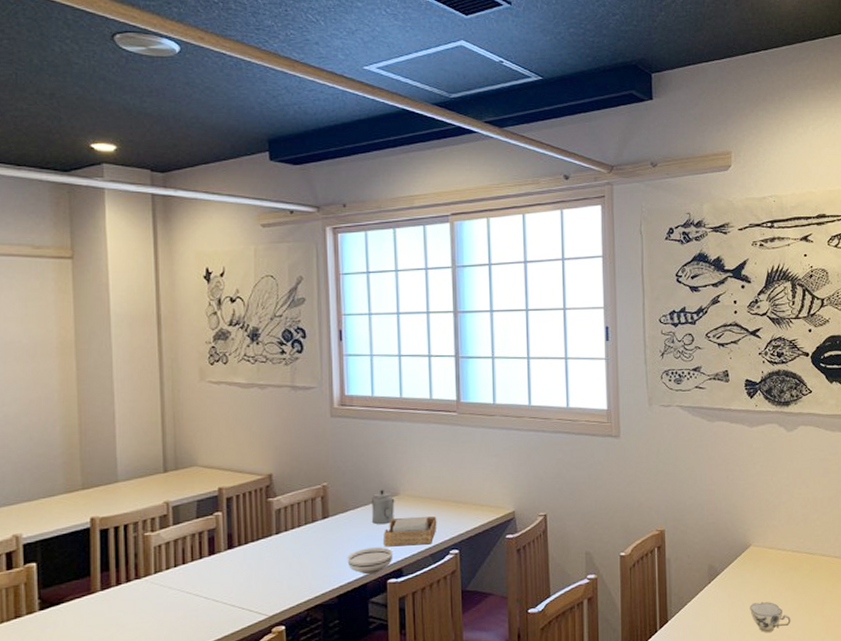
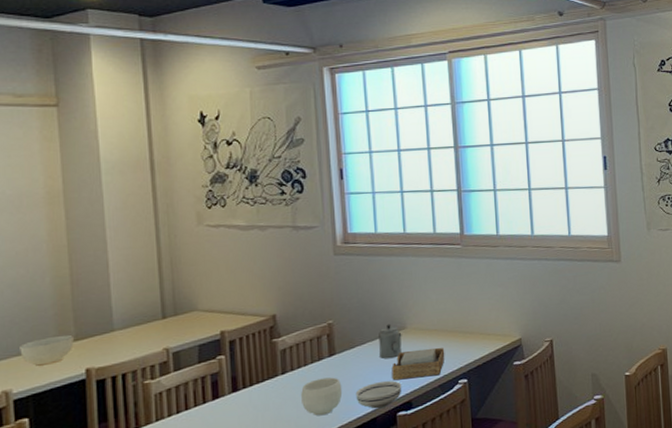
bowl: none [30,483,80,512] -> present [19,334,74,366]
cup: none [294,540,335,578] -> present [301,377,343,416]

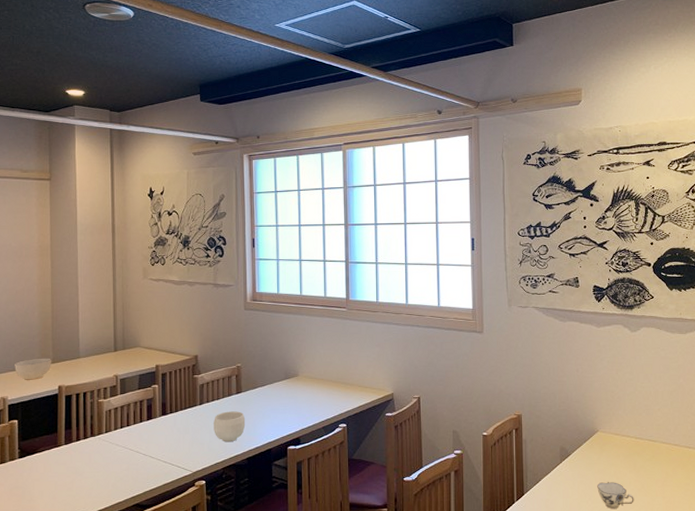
bowl: present [355,381,402,409] -> none [256,419,293,442]
teapot: present [379,323,402,359] -> none [276,371,295,400]
napkin holder: present [391,347,445,381] -> none [285,394,329,419]

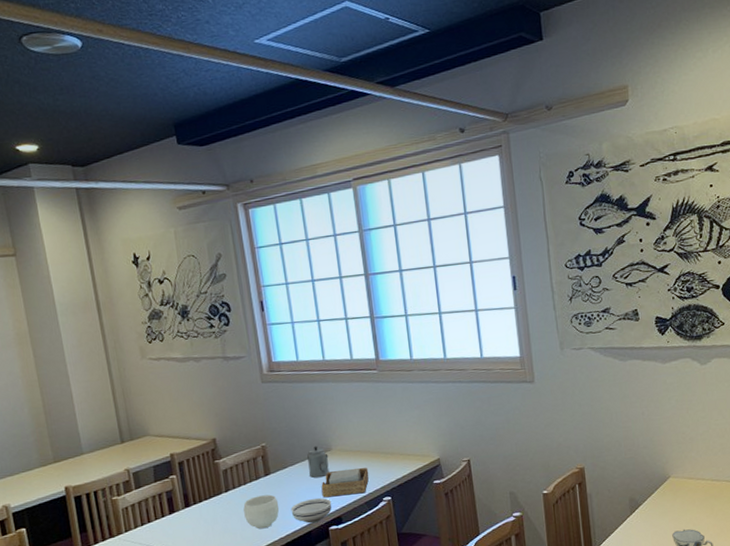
bowl: present [15,358,51,380] -> none [11,457,53,485]
bowl: none [256,419,293,442] -> present [291,498,332,524]
teapot: none [276,371,295,400] -> present [307,445,329,478]
napkin holder: none [285,394,329,419] -> present [321,467,370,498]

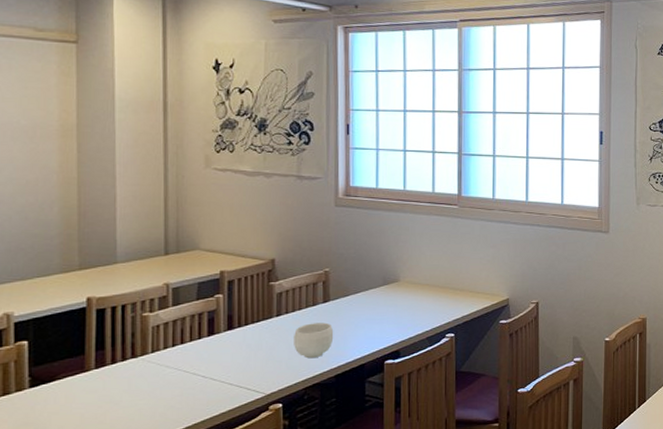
bowl: present [291,498,332,524] -> none [346,330,392,356]
teapot: present [307,445,329,478] -> none [372,275,395,309]
napkin holder: present [321,467,370,498] -> none [382,301,435,330]

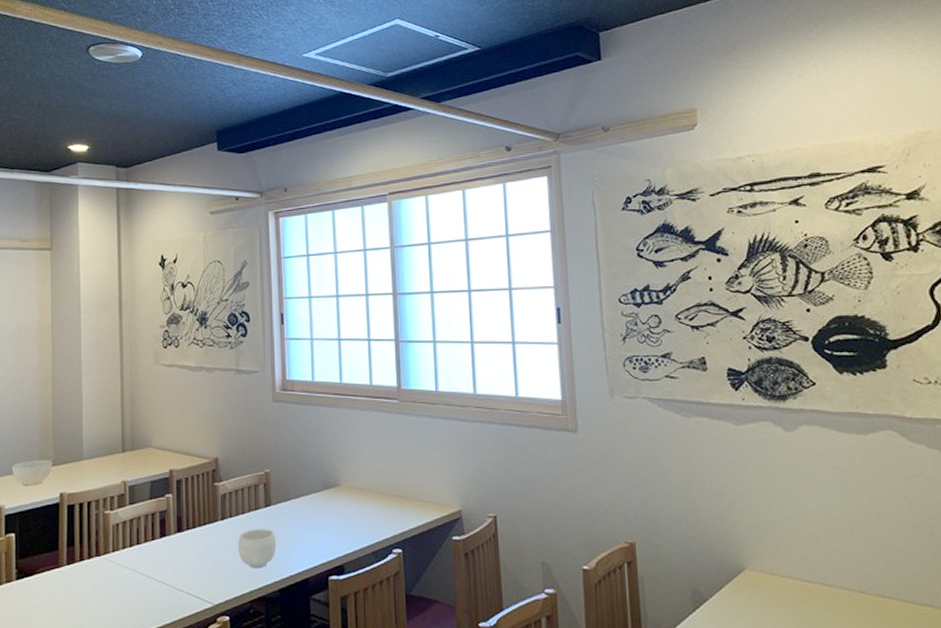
bowl: none [24,263,77,291] -> present [12,459,52,486]

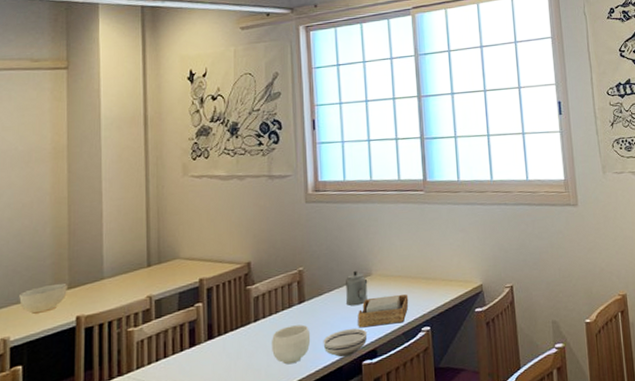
bowl: none [289,541,335,569] -> present [323,328,368,358]
teapot: none [313,479,336,517] -> present [346,270,368,306]
napkin holder: none [325,510,379,541] -> present [358,294,409,328]

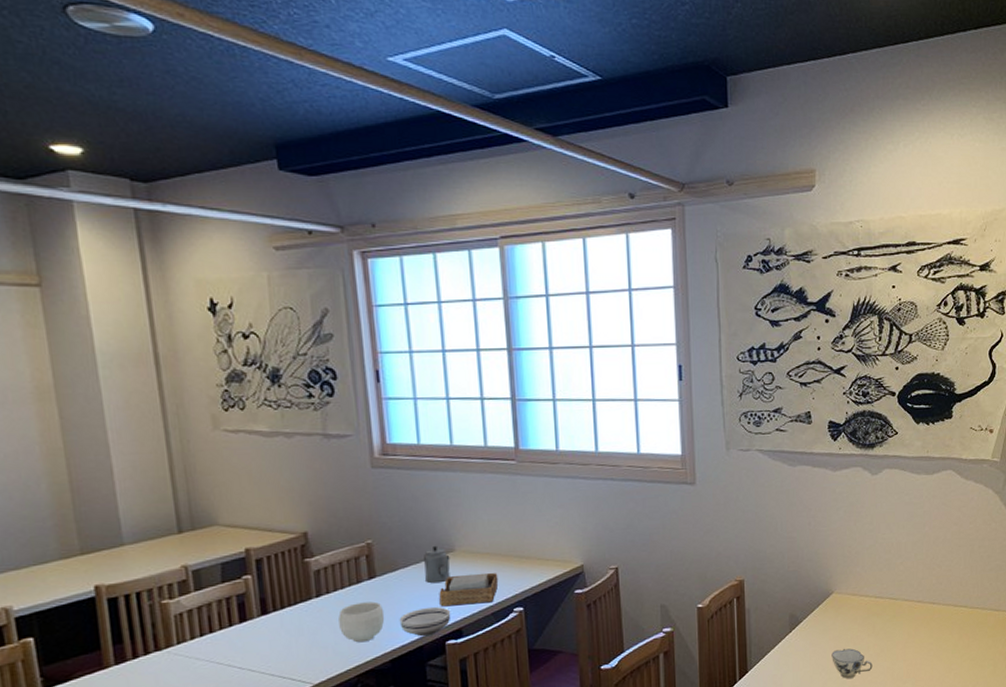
bowl: present [19,282,67,314] -> none [17,547,79,581]

